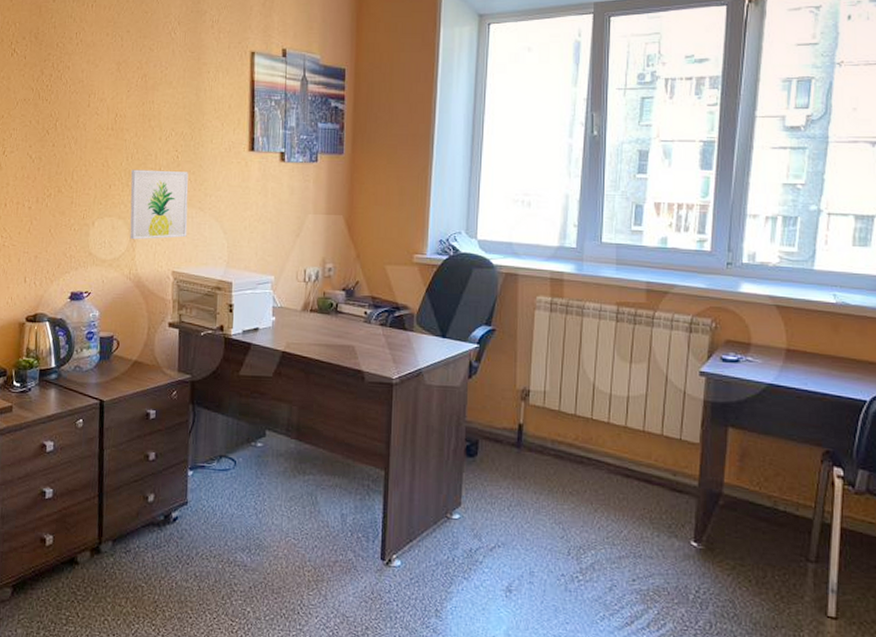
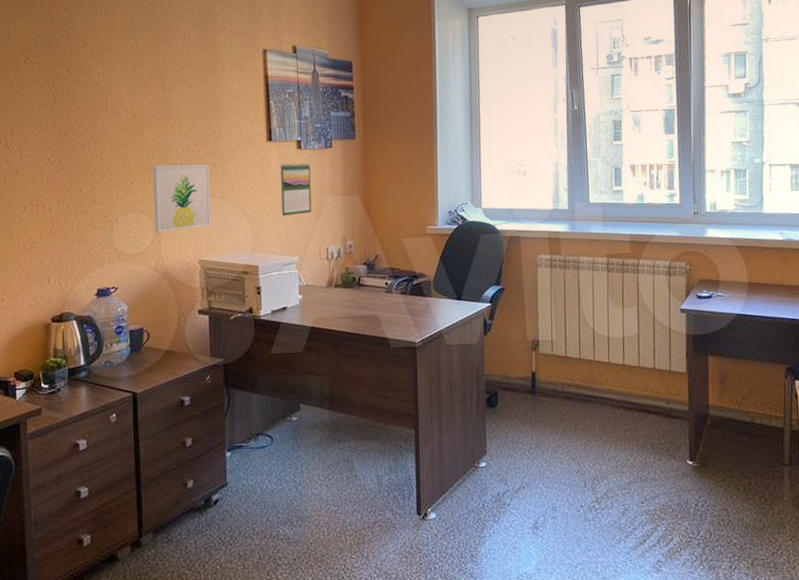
calendar: none [259,176,293,233] -> present [280,163,311,217]

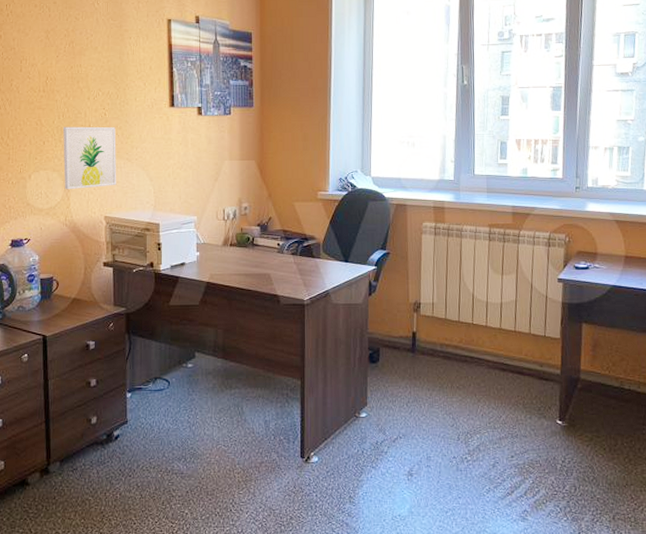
calendar: present [280,163,311,217] -> none [181,128,210,178]

